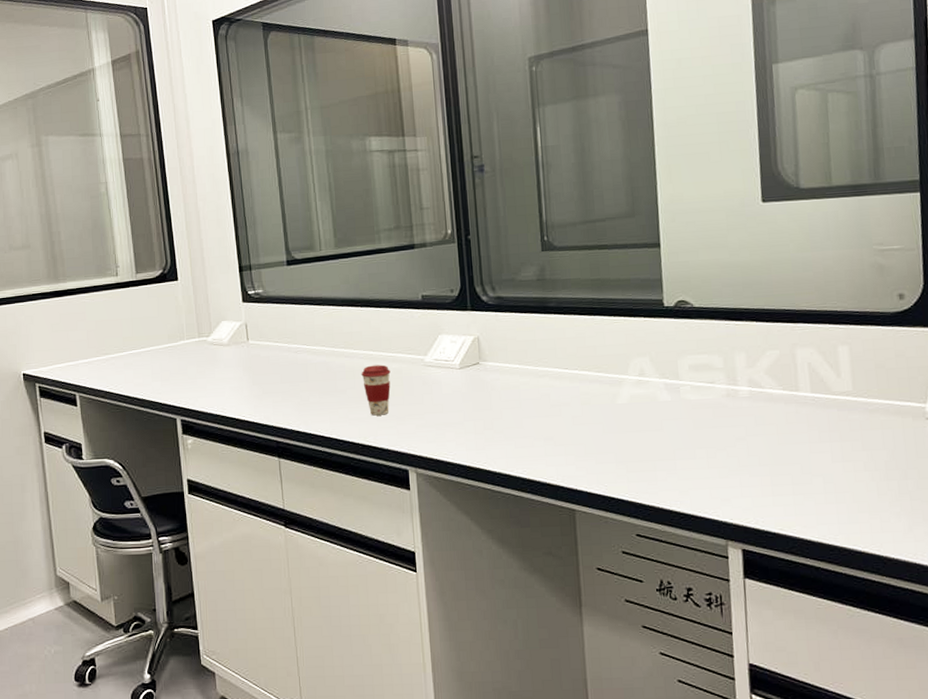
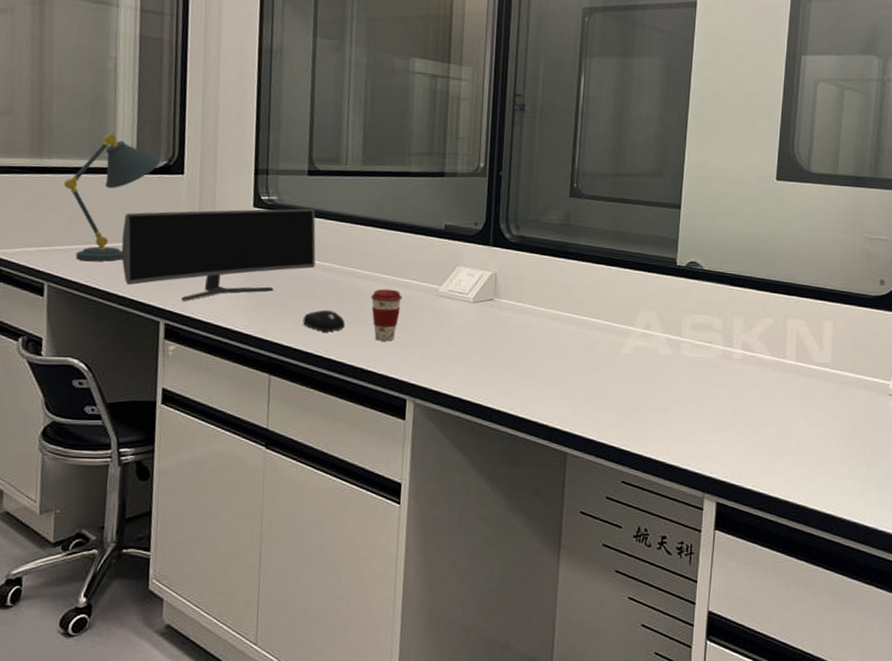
desk lamp: none [79,252,157,370] -> present [63,134,161,261]
monitor: none [133,296,306,397] -> present [121,208,316,301]
computer mouse: none [301,391,342,413] -> present [302,309,346,332]

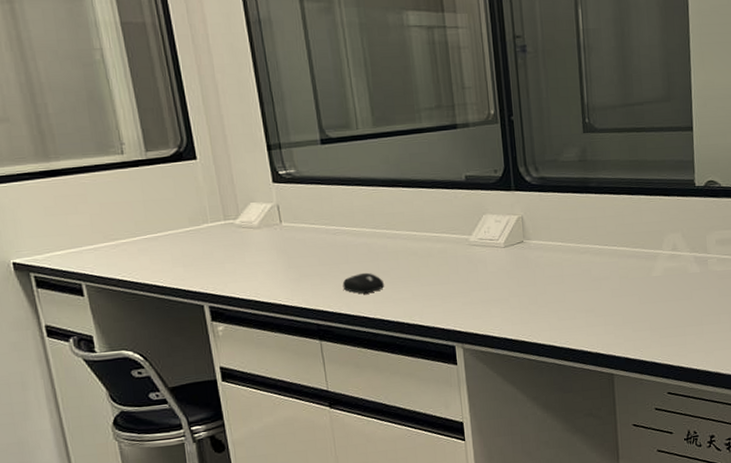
desk lamp: present [63,134,161,261] -> none [77,128,171,257]
monitor: present [121,208,316,301] -> none [146,176,345,283]
coffee cup: present [371,289,402,341] -> none [404,245,435,295]

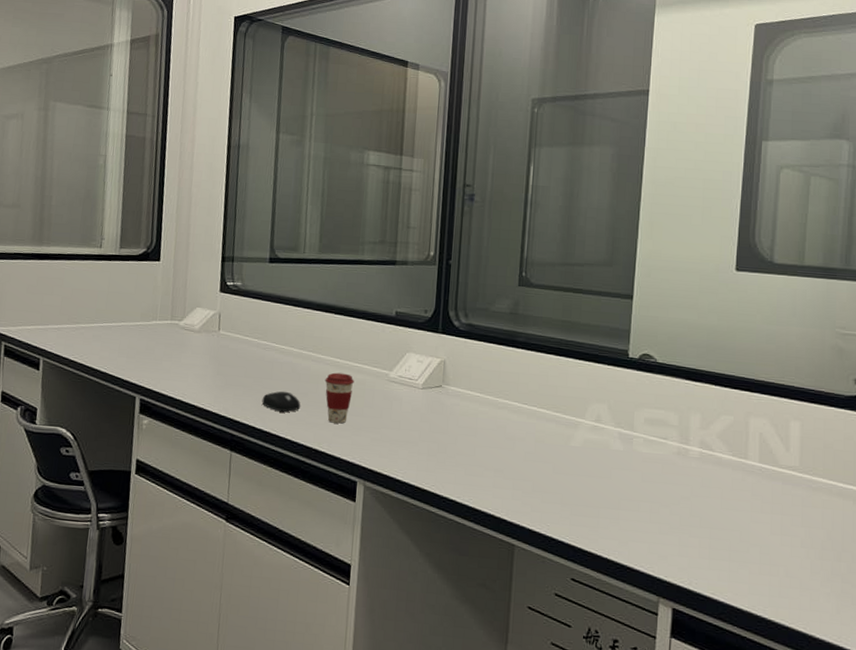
coffee cup: none [404,245,435,295] -> present [325,372,354,424]

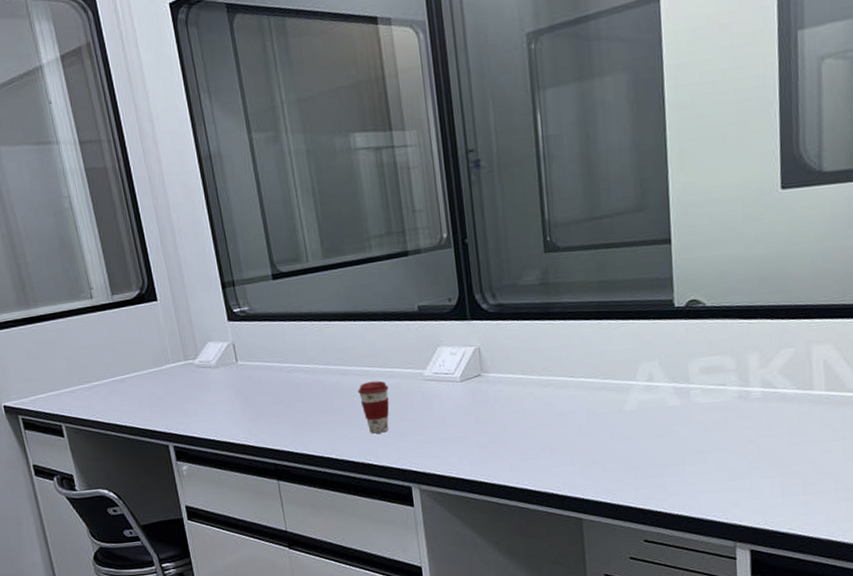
computer mouse: present [261,391,301,412] -> none [297,410,339,433]

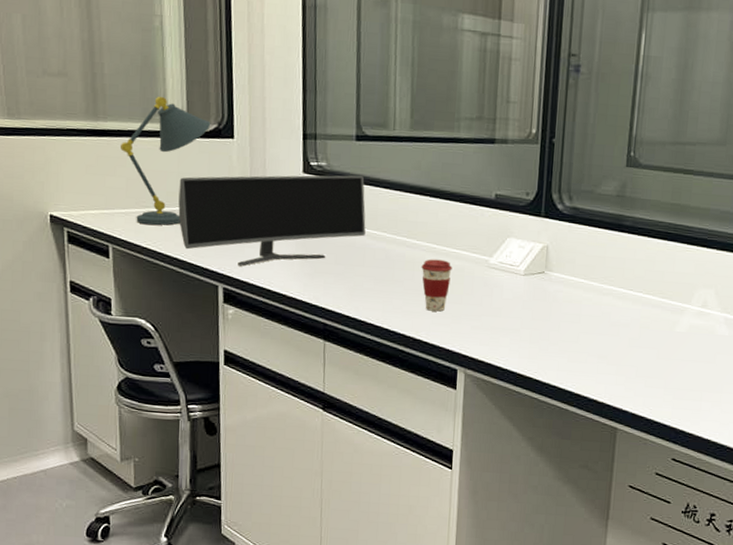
desk lamp: none [54,273,134,399] -> present [119,96,211,225]
monitor: none [114,312,298,423] -> present [178,175,366,266]

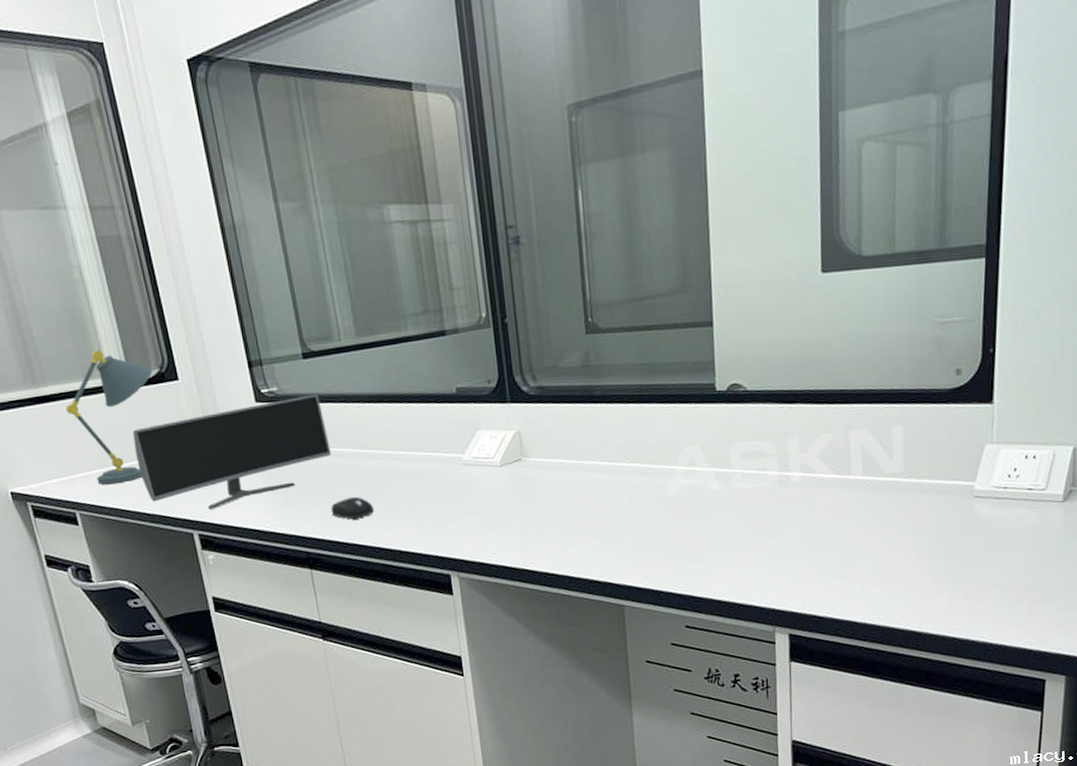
computer mouse: none [354,278,397,301] -> present [330,496,375,520]
coffee cup: present [421,259,452,312] -> none [394,465,427,520]

